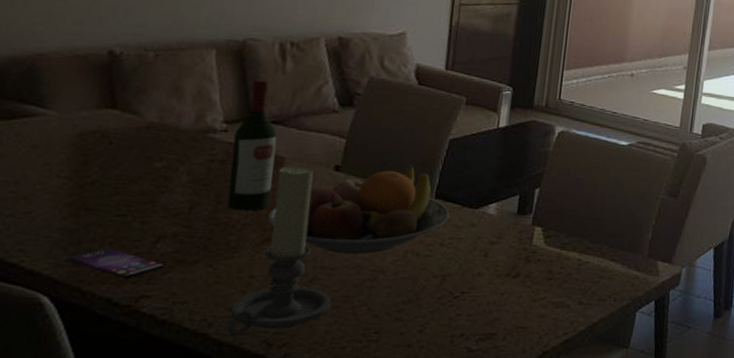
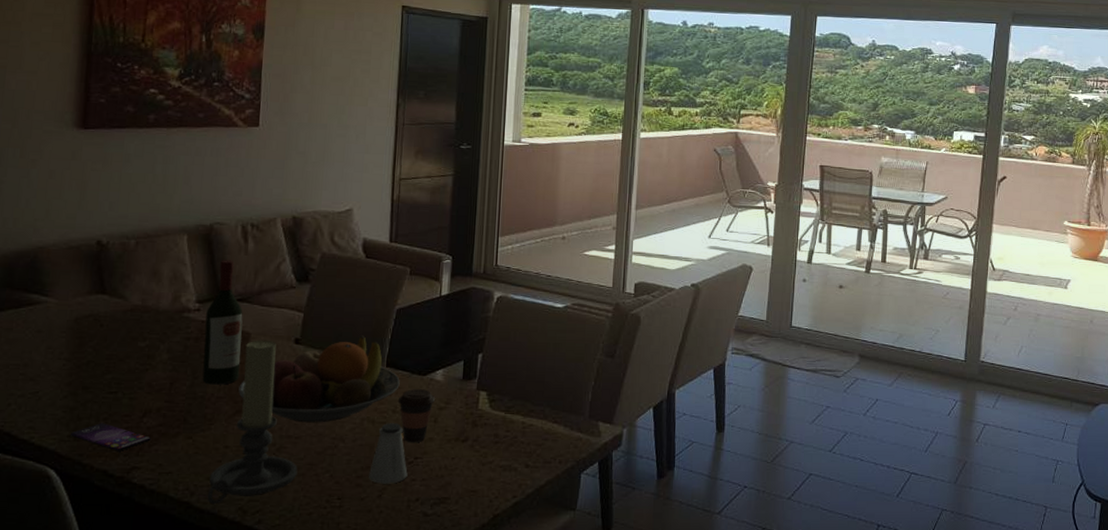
saltshaker: none [410,256,453,319] -> present [369,423,408,484]
coffee cup: none [445,222,487,278] -> present [397,389,436,443]

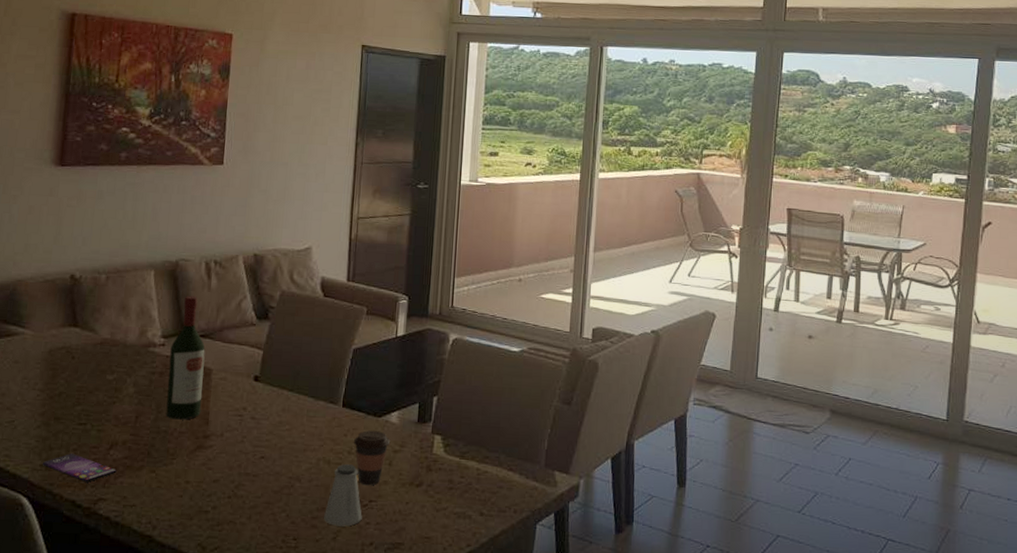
candle holder: present [207,340,298,505] -> none [168,376,255,540]
fruit bowl: present [238,335,400,423] -> none [199,374,356,462]

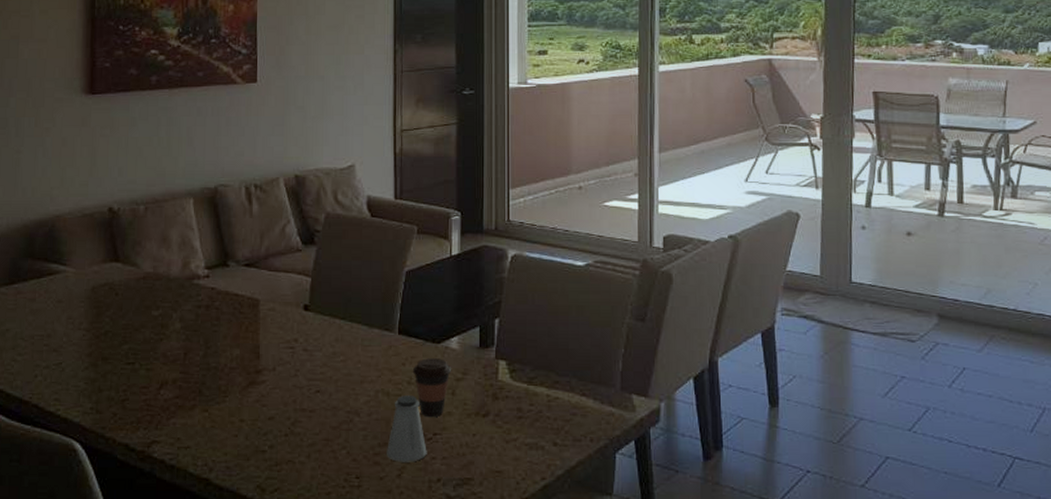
smartphone: present [42,453,117,482] -> none [92,395,168,424]
wine bottle: present [166,296,205,420] -> none [214,223,251,355]

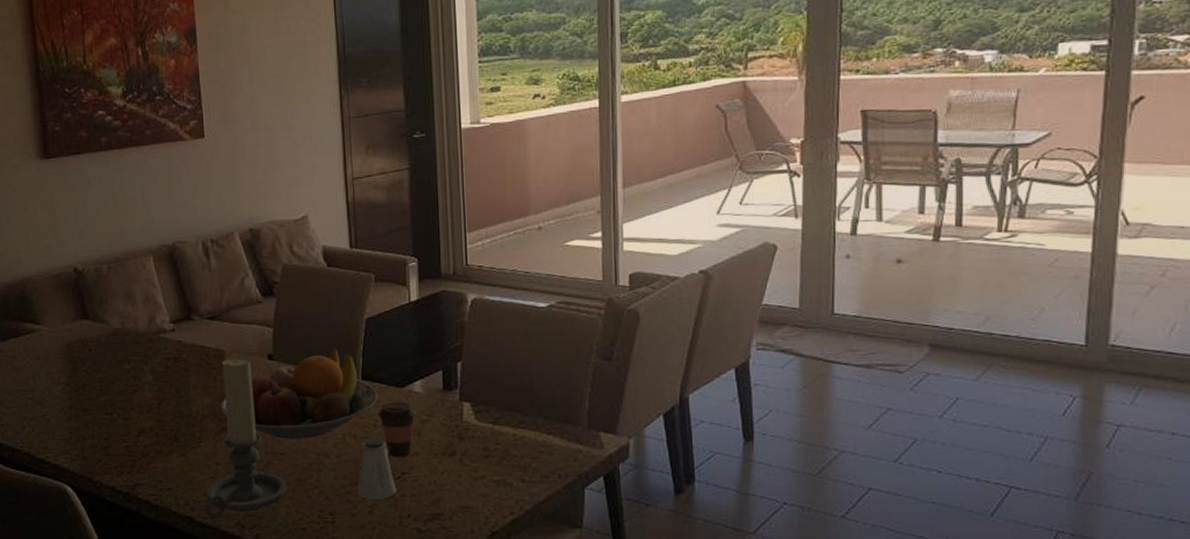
candle holder: none [225,307,314,482] -> present [206,357,287,519]
fruit bowl: none [251,300,413,395] -> present [221,348,378,439]

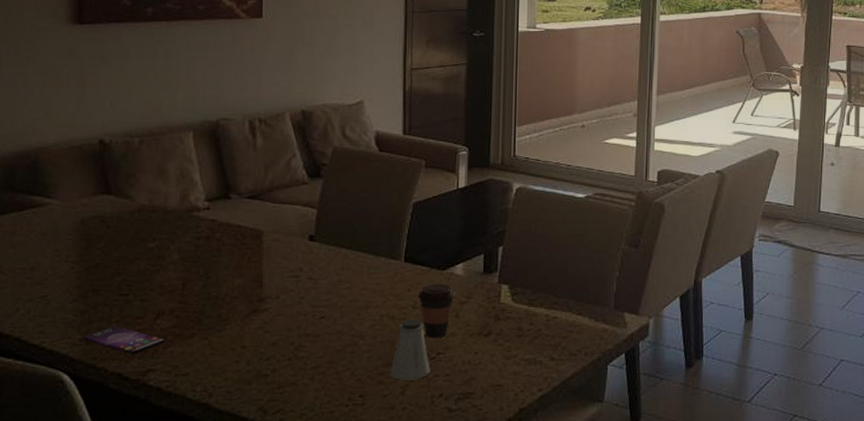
smartphone: none [78,443,148,469] -> present [81,326,165,354]
candle holder: present [206,357,287,519] -> none [226,238,317,405]
fruit bowl: present [221,348,378,439] -> none [253,230,419,321]

